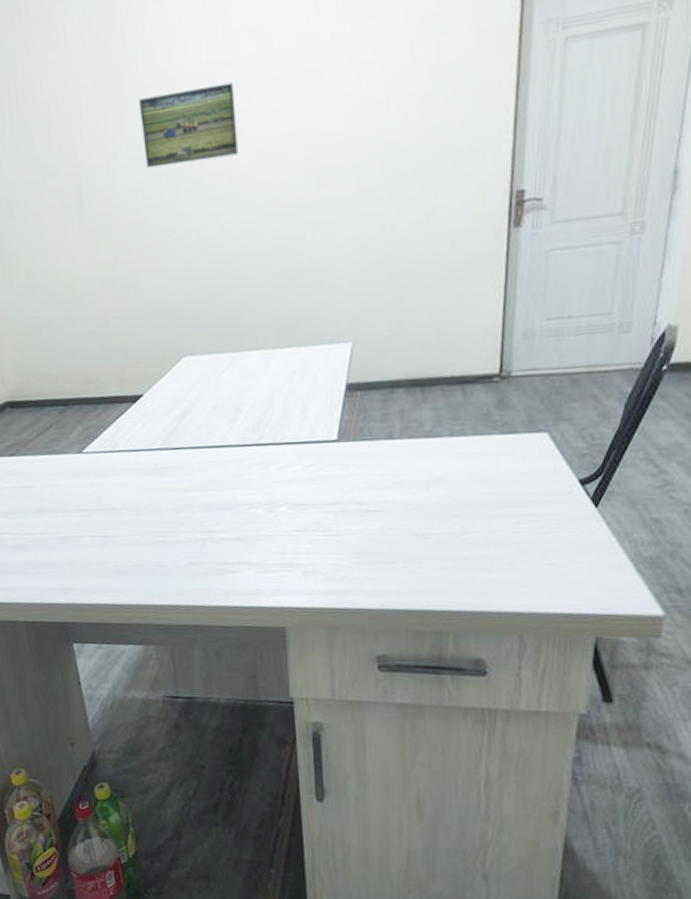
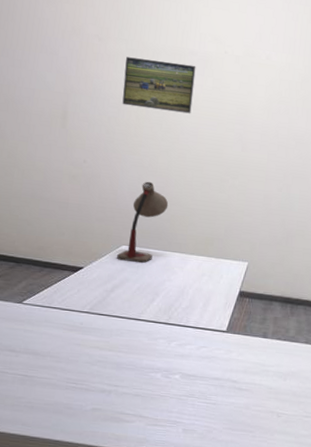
desk lamp: none [179,263,232,376] -> present [116,181,169,264]

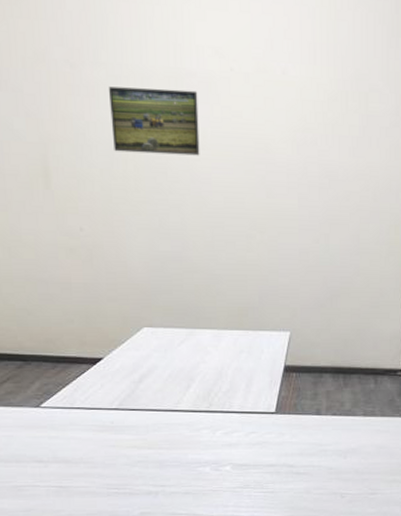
desk lamp: present [116,181,169,264] -> none [138,246,190,346]

